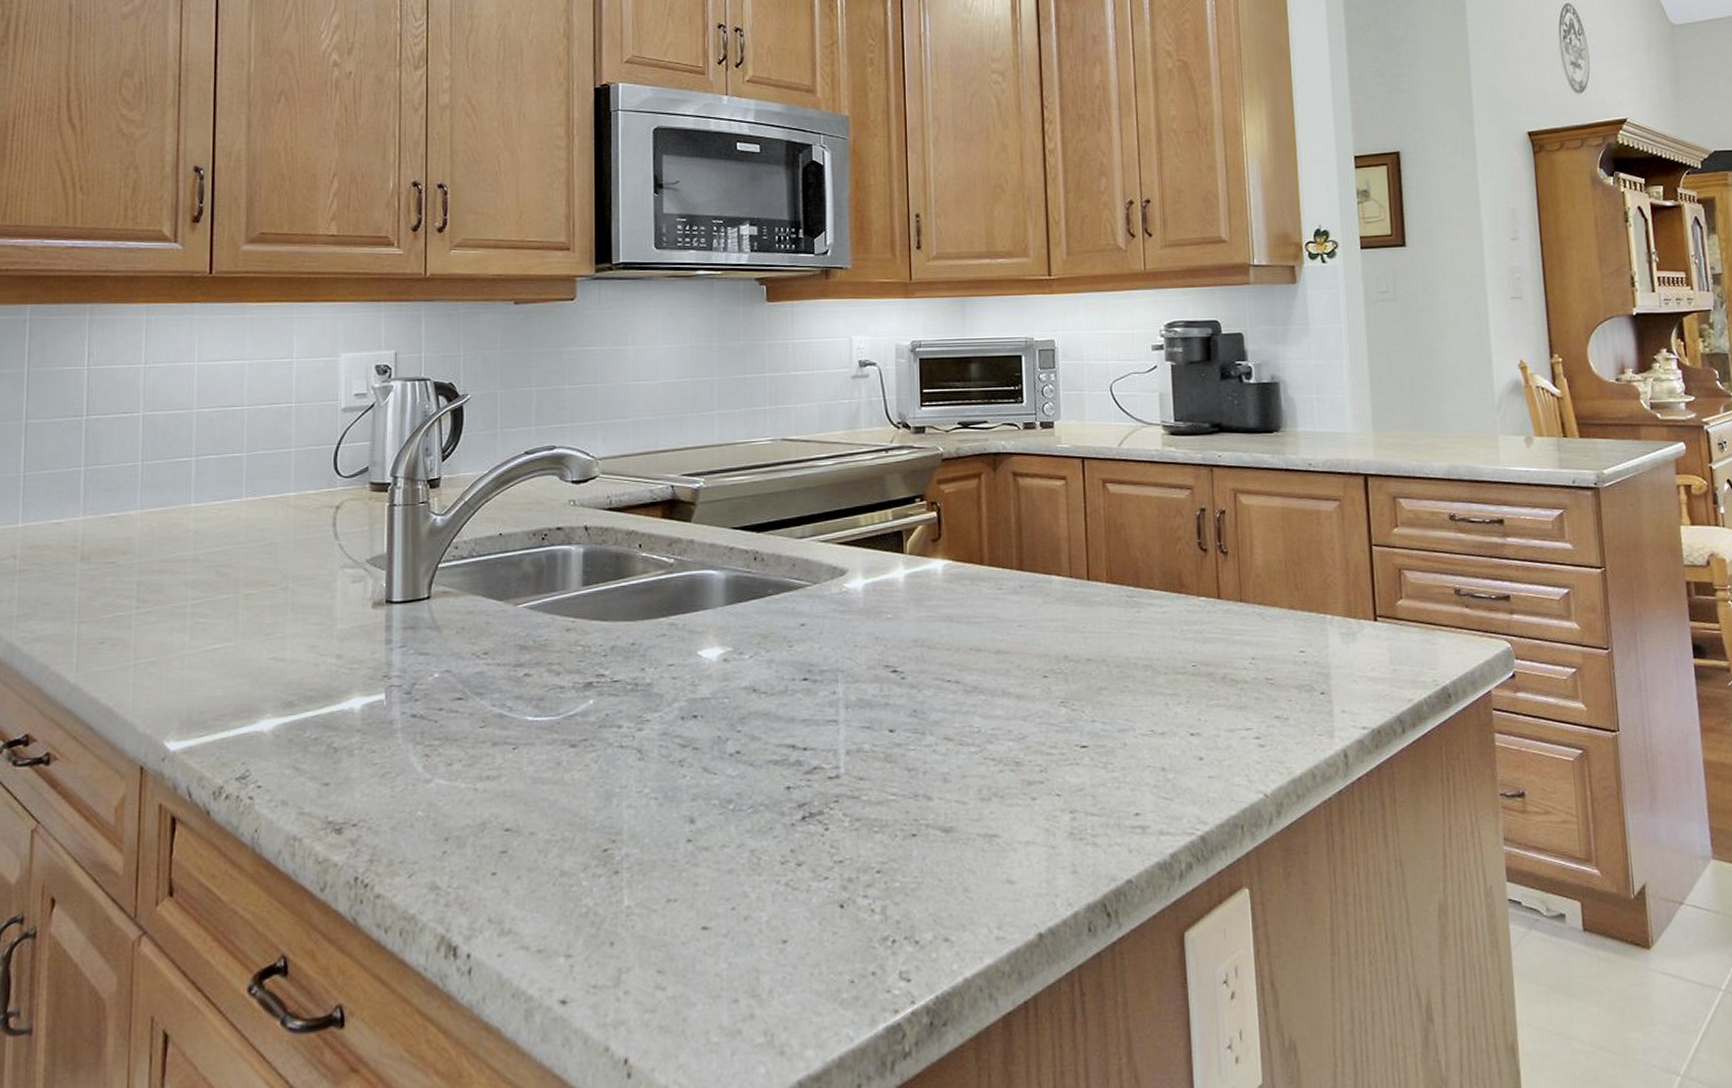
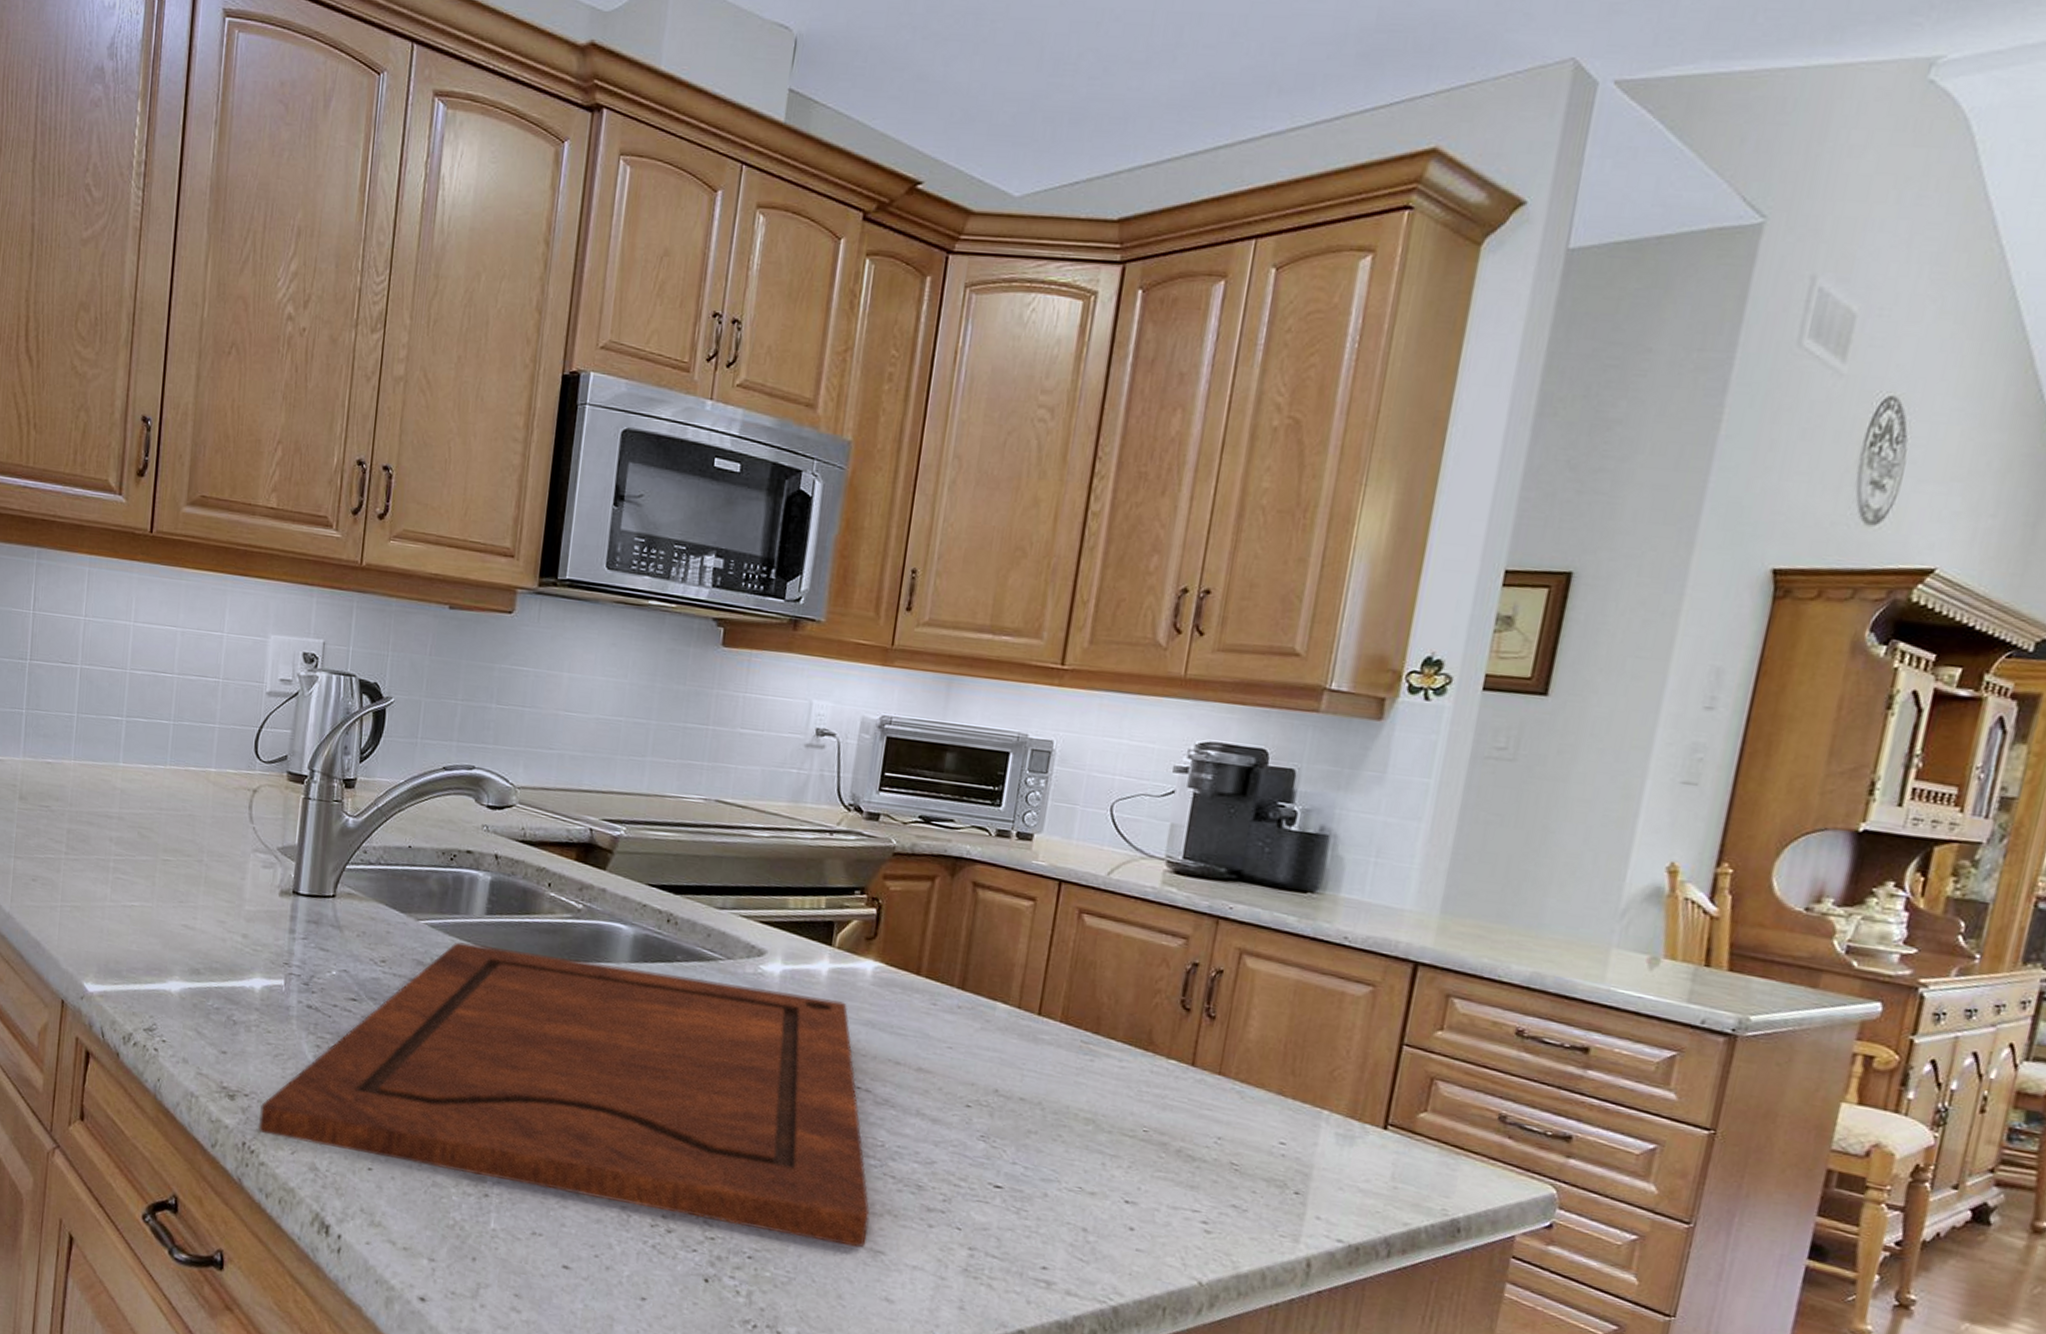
cutting board: none [371,603,980,863] -> present [259,942,870,1248]

